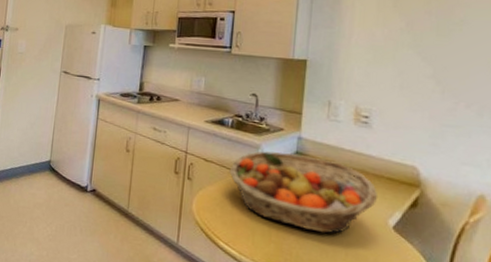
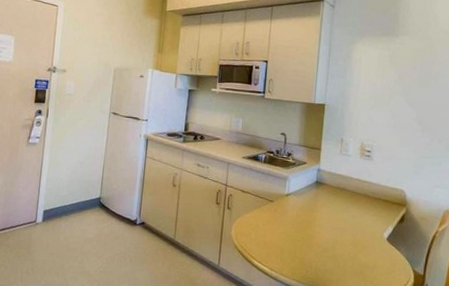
fruit basket: present [229,151,377,234] -> none [262,181,376,248]

